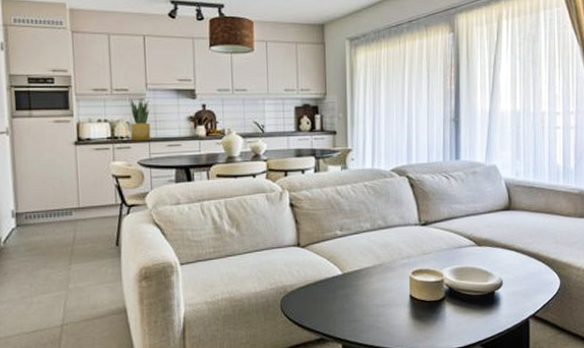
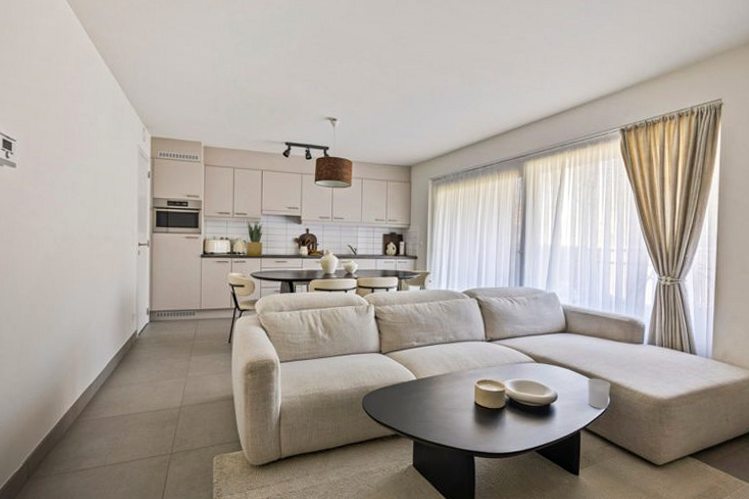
candle holder: none [536,259,561,294] -> present [587,378,611,410]

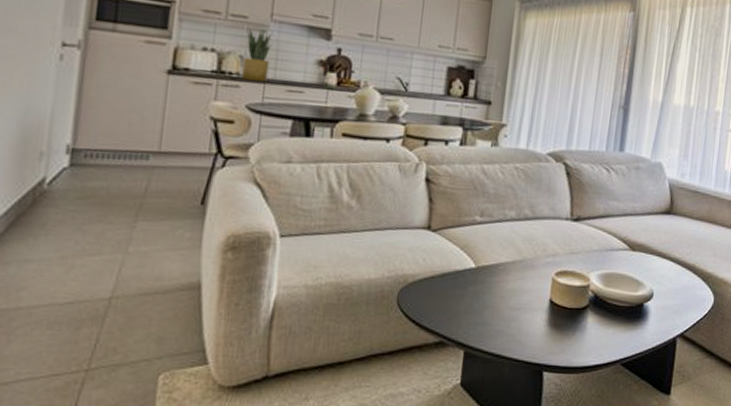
candle holder: present [587,378,611,410] -> none [689,272,717,312]

